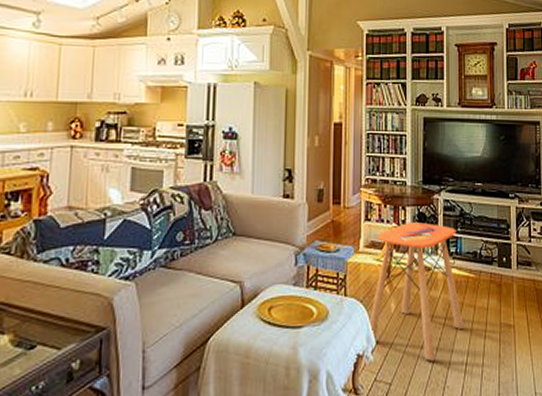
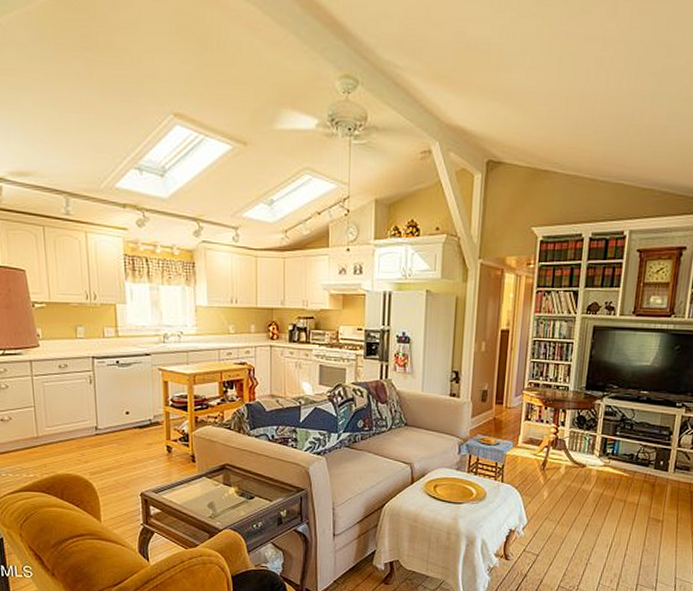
side table: present [369,221,464,361] -> none [522,423,616,541]

